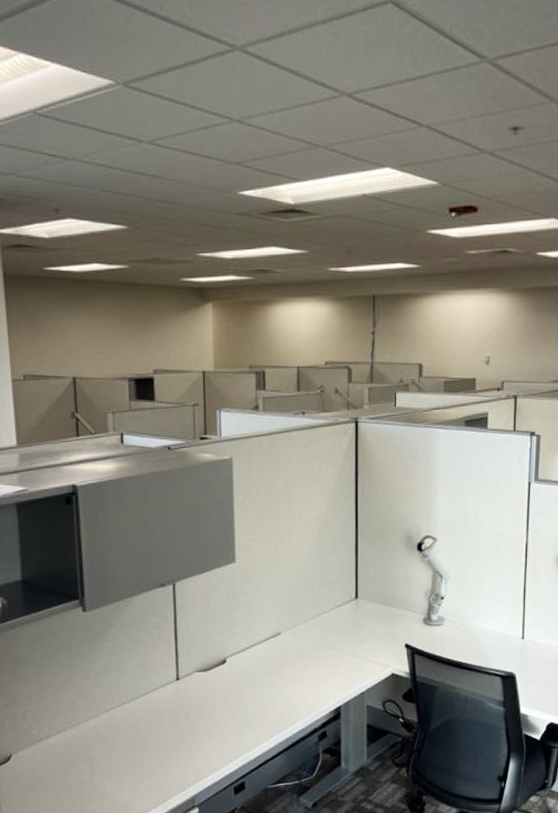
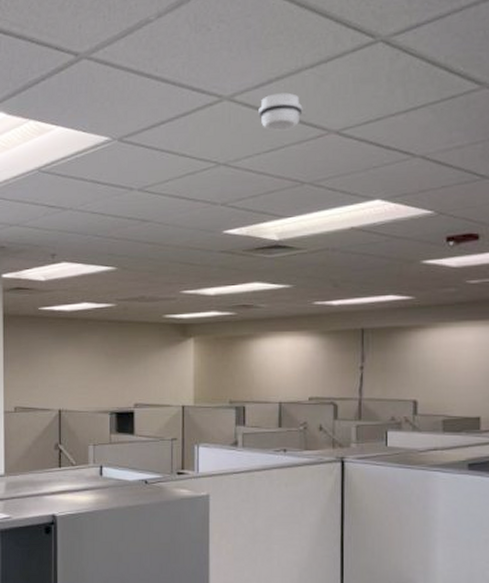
smoke detector: none [271,48,316,89] -> present [259,92,303,131]

